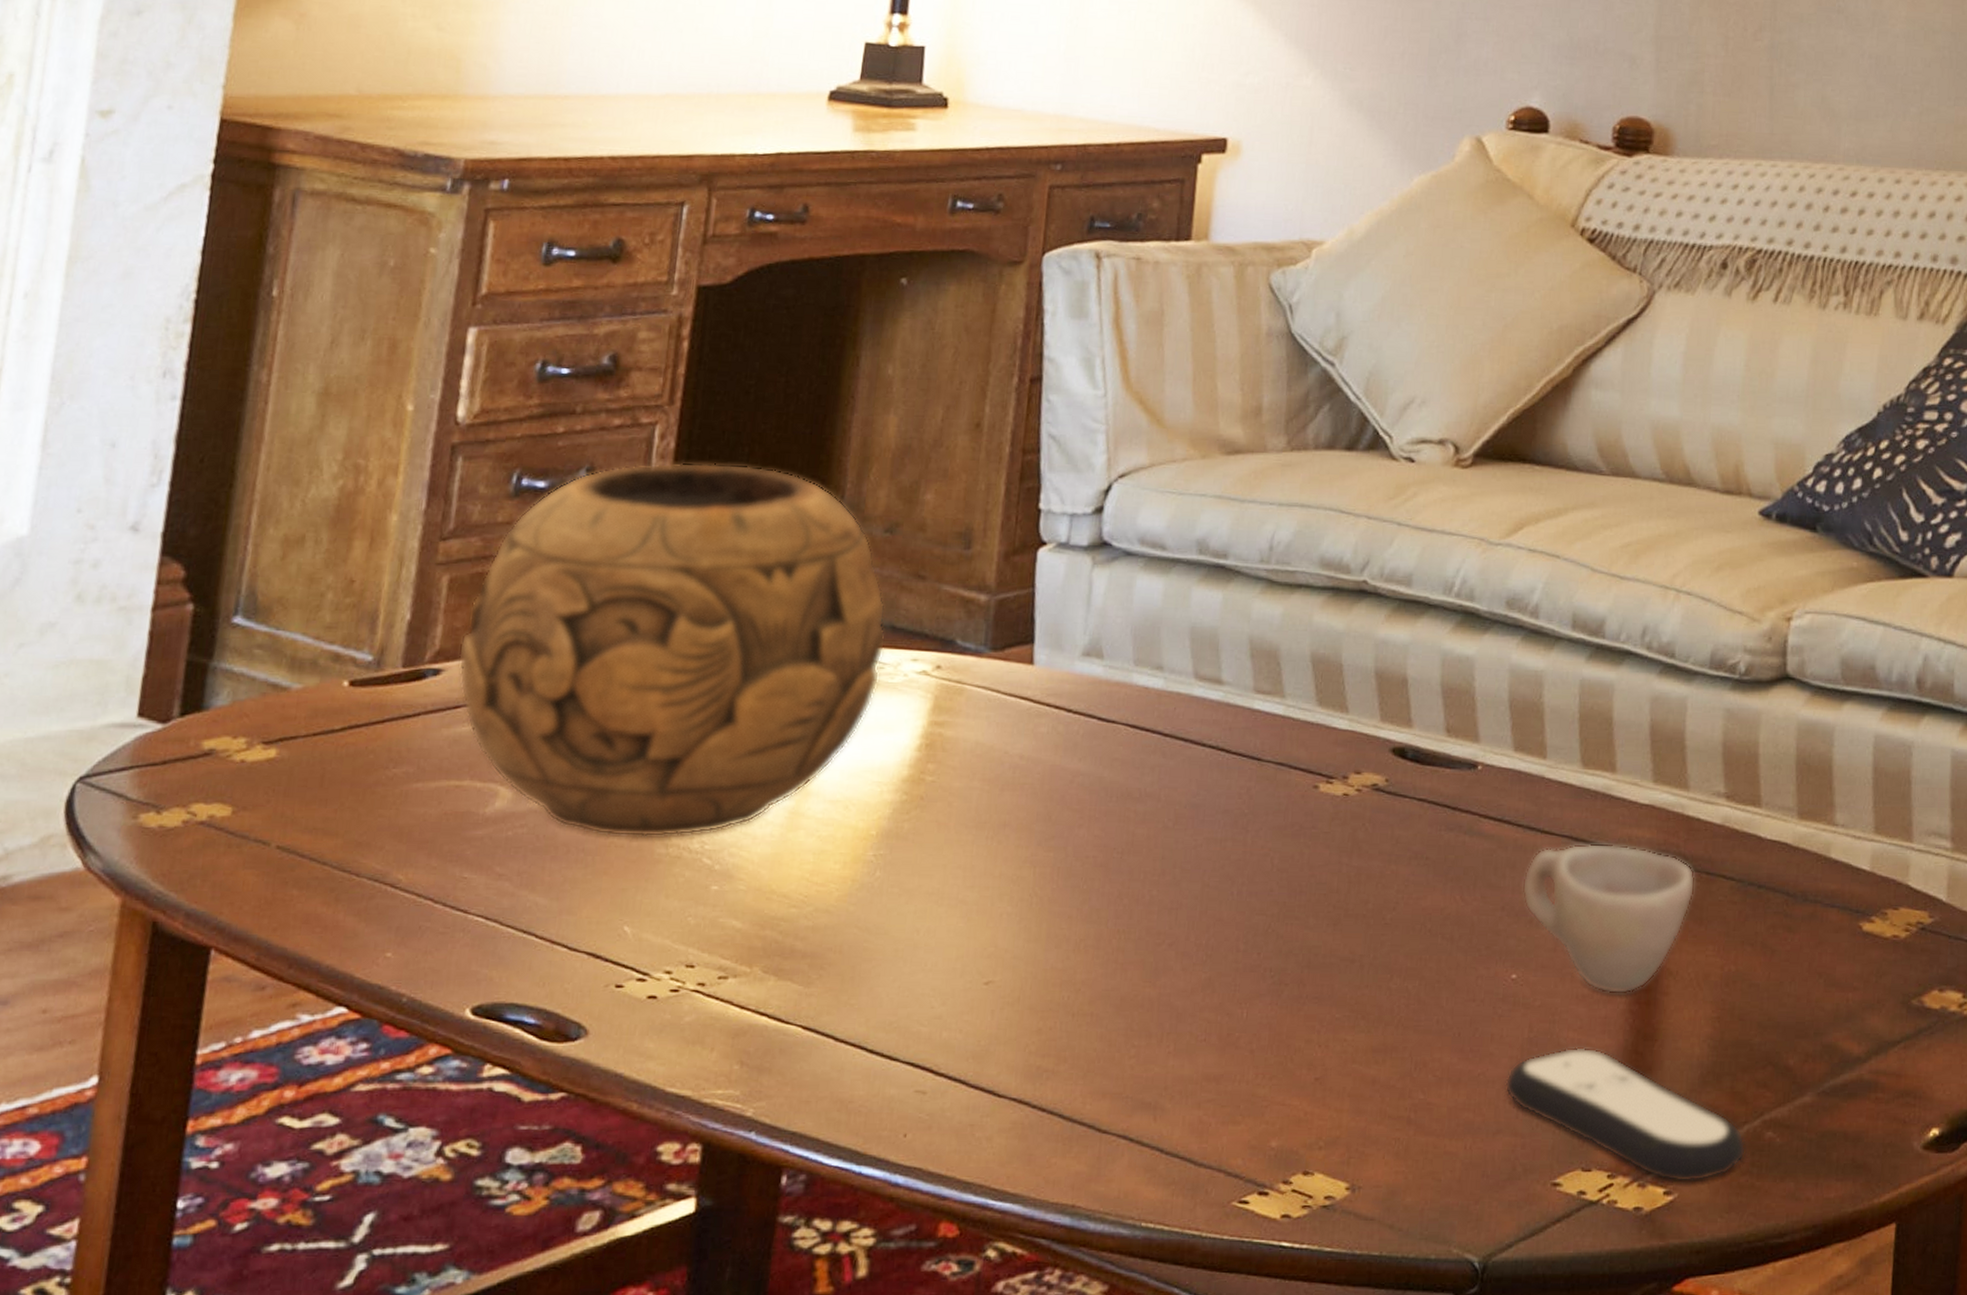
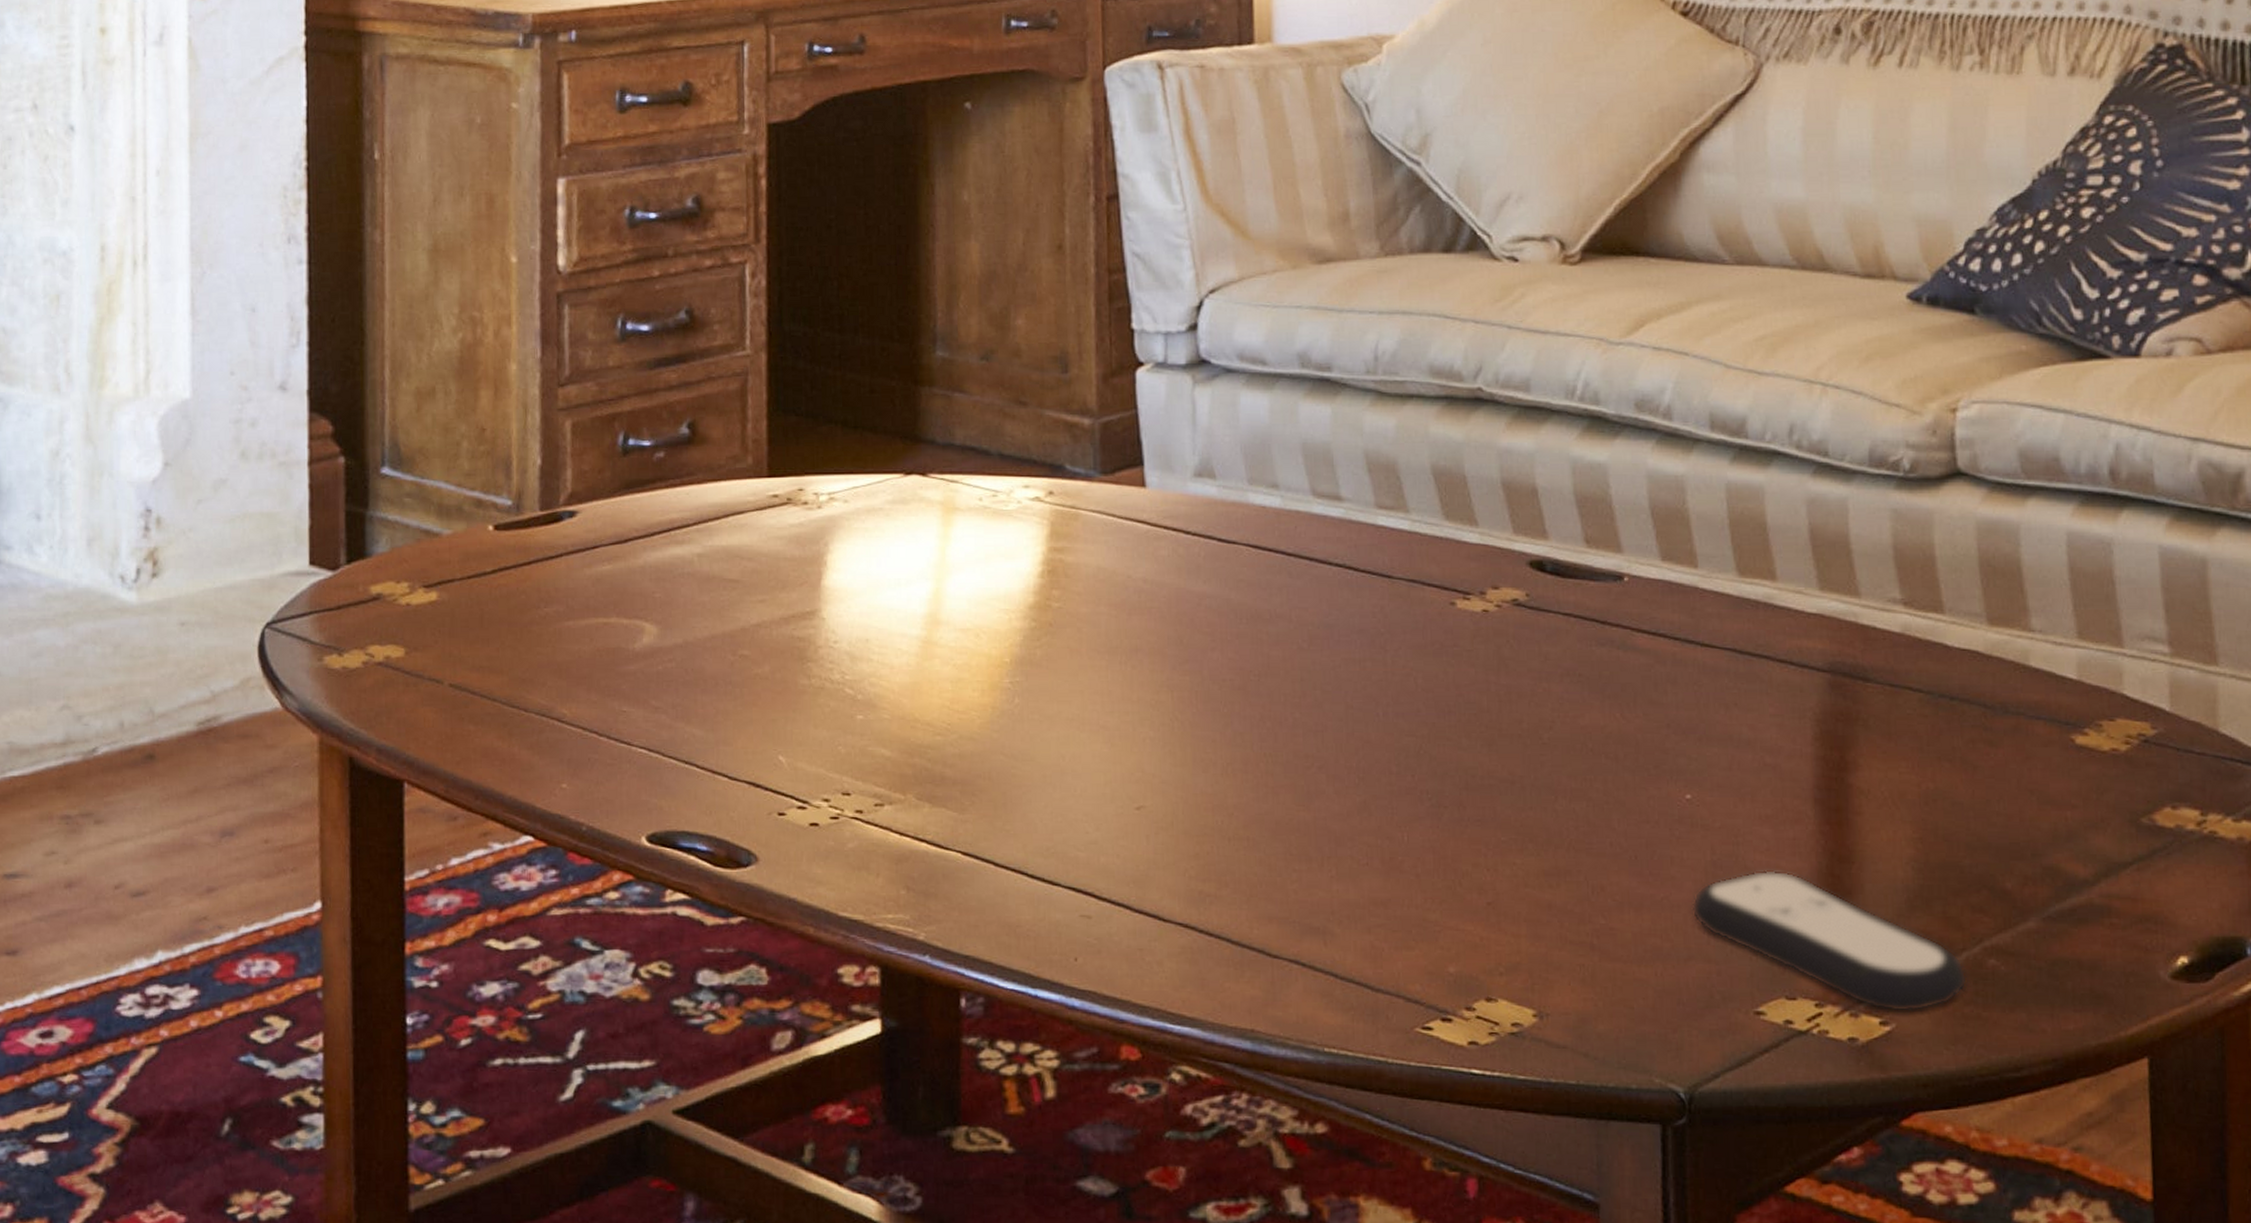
decorative bowl: present [458,462,886,838] -> none [589,299,996,669]
cup: present [1522,843,1696,994] -> none [1686,656,1879,815]

